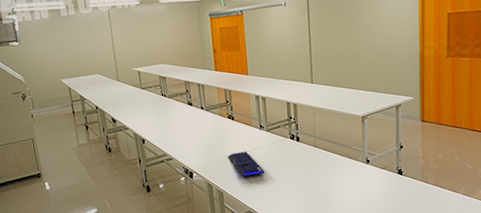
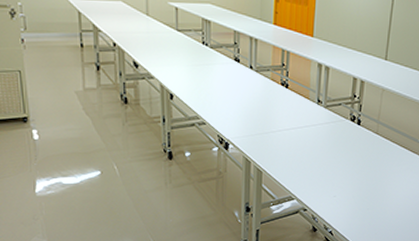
keyboard: present [228,151,264,177] -> none [274,127,314,157]

